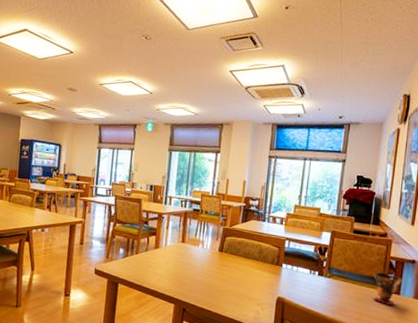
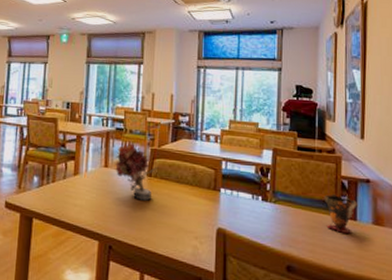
artificial flower: none [191,221,229,272] -> present [115,142,159,201]

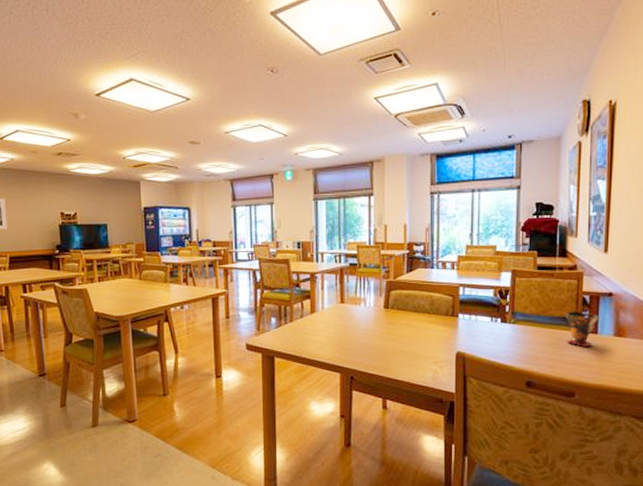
artificial flower: present [115,142,159,201] -> none [351,276,395,332]

